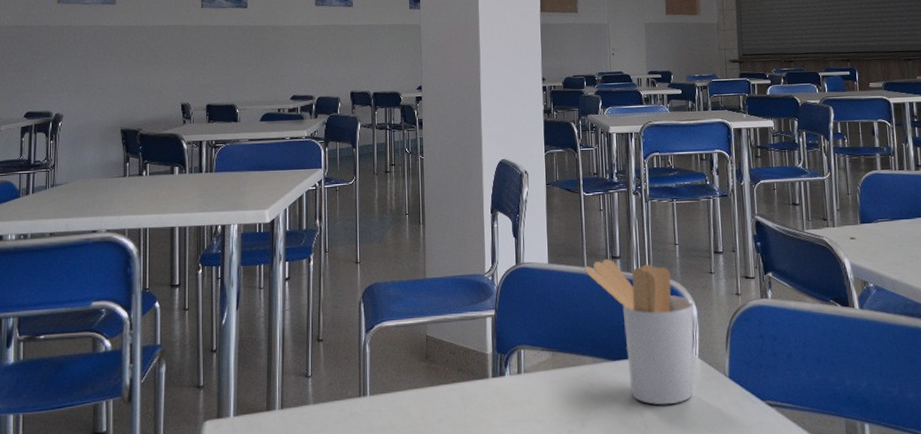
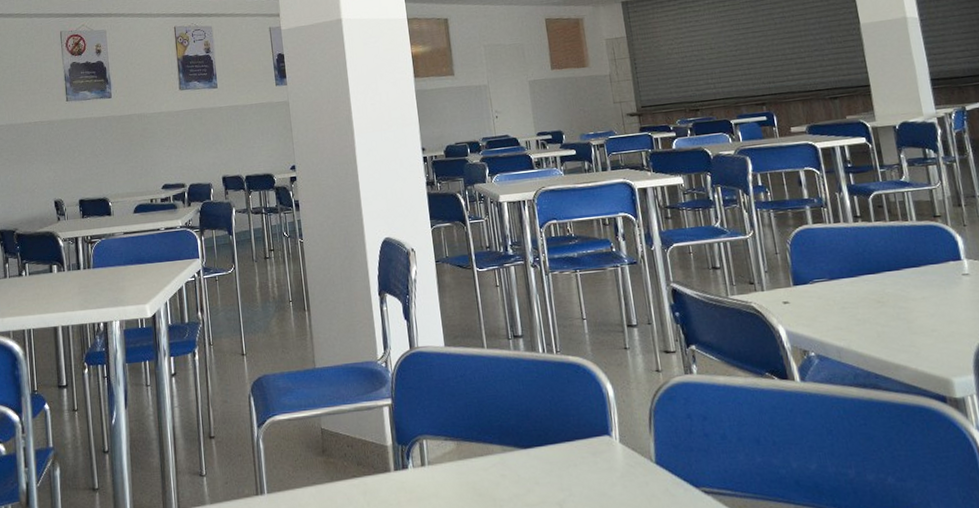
utensil holder: present [584,259,695,405] -> none [484,338,616,496]

